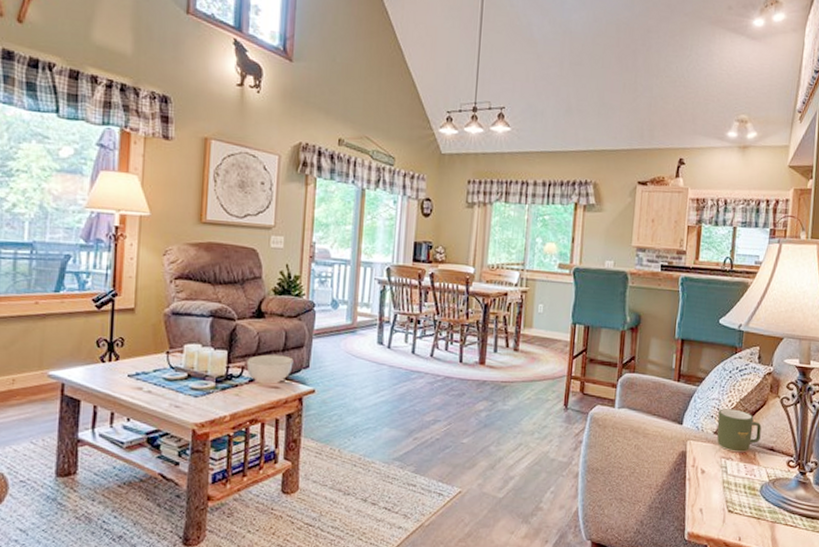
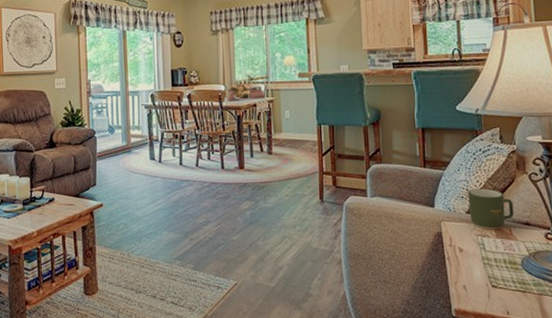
bowl: present [246,354,294,385] -> none [45,177,83,204]
plant pot: none [471,257,519,288] -> present [223,73,265,102]

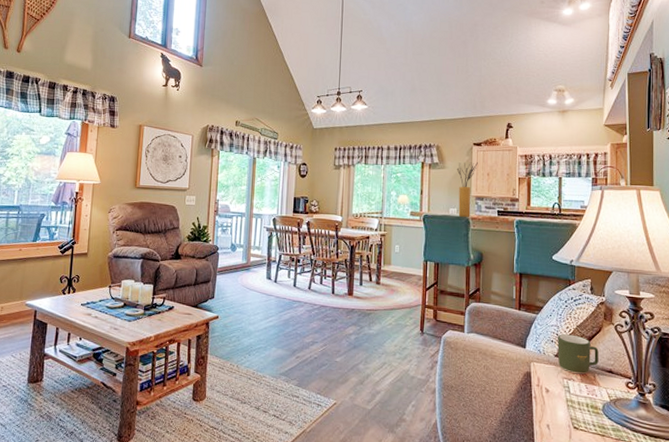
plant pot: present [223,73,265,102] -> none [340,207,378,232]
vase: none [344,12,367,75] -> present [456,162,478,218]

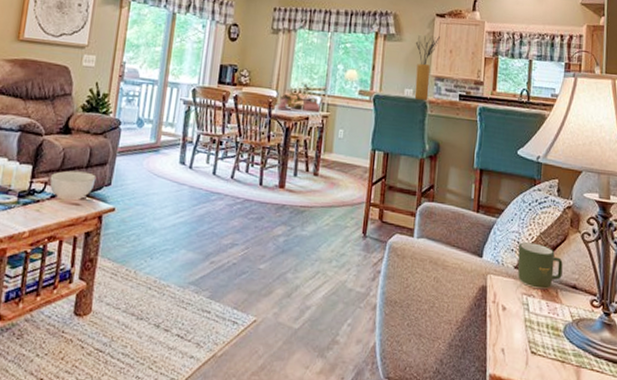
bowl: none [167,288,202,312] -> present [49,170,97,202]
plant pot: none [340,207,378,232] -> present [273,81,320,113]

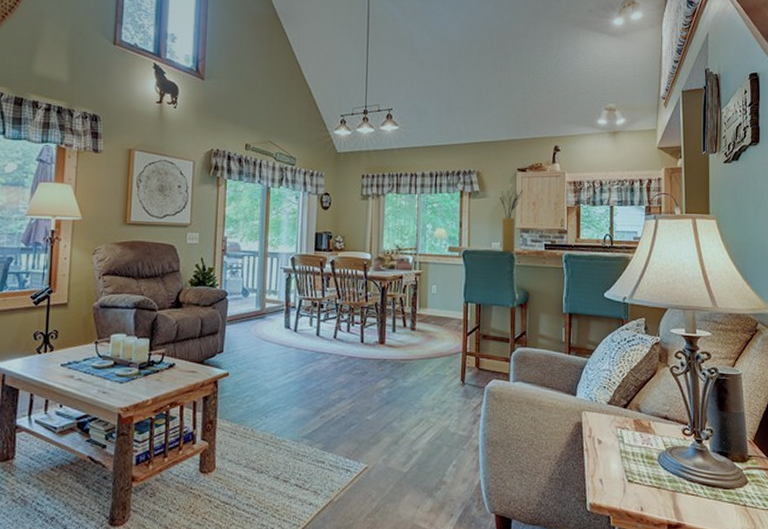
bowl: present [49,170,97,202] -> none [166,341,209,370]
mug: present [517,242,563,290] -> none [610,379,654,422]

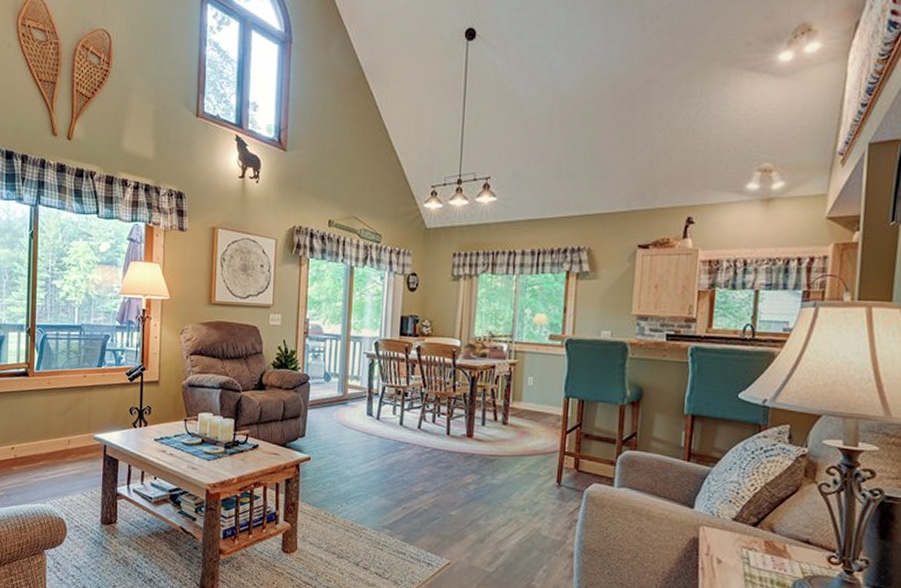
vase: present [499,190,522,253] -> none [613,270,643,344]

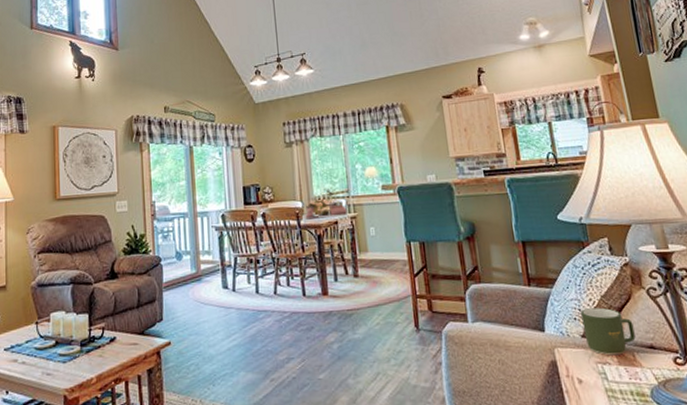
mug: none [736,493,794,544] -> present [580,307,636,356]

